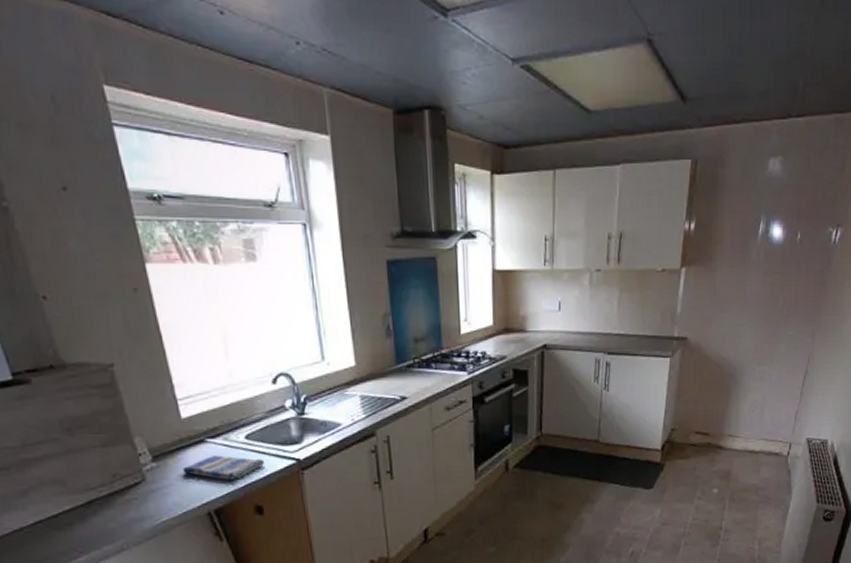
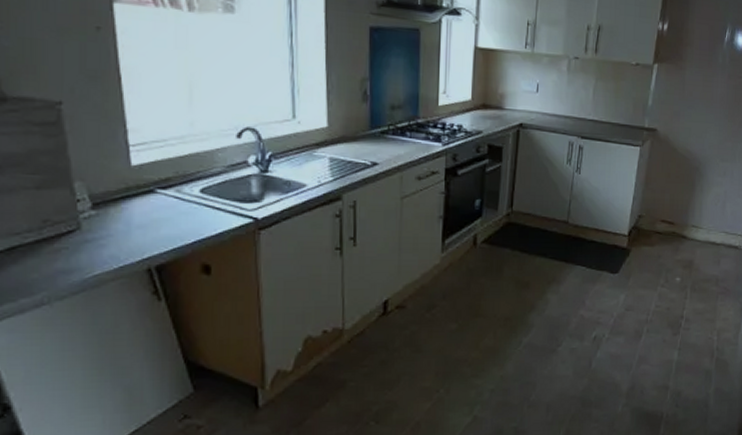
dish towel: present [182,455,265,480] -> none [125,208,219,235]

